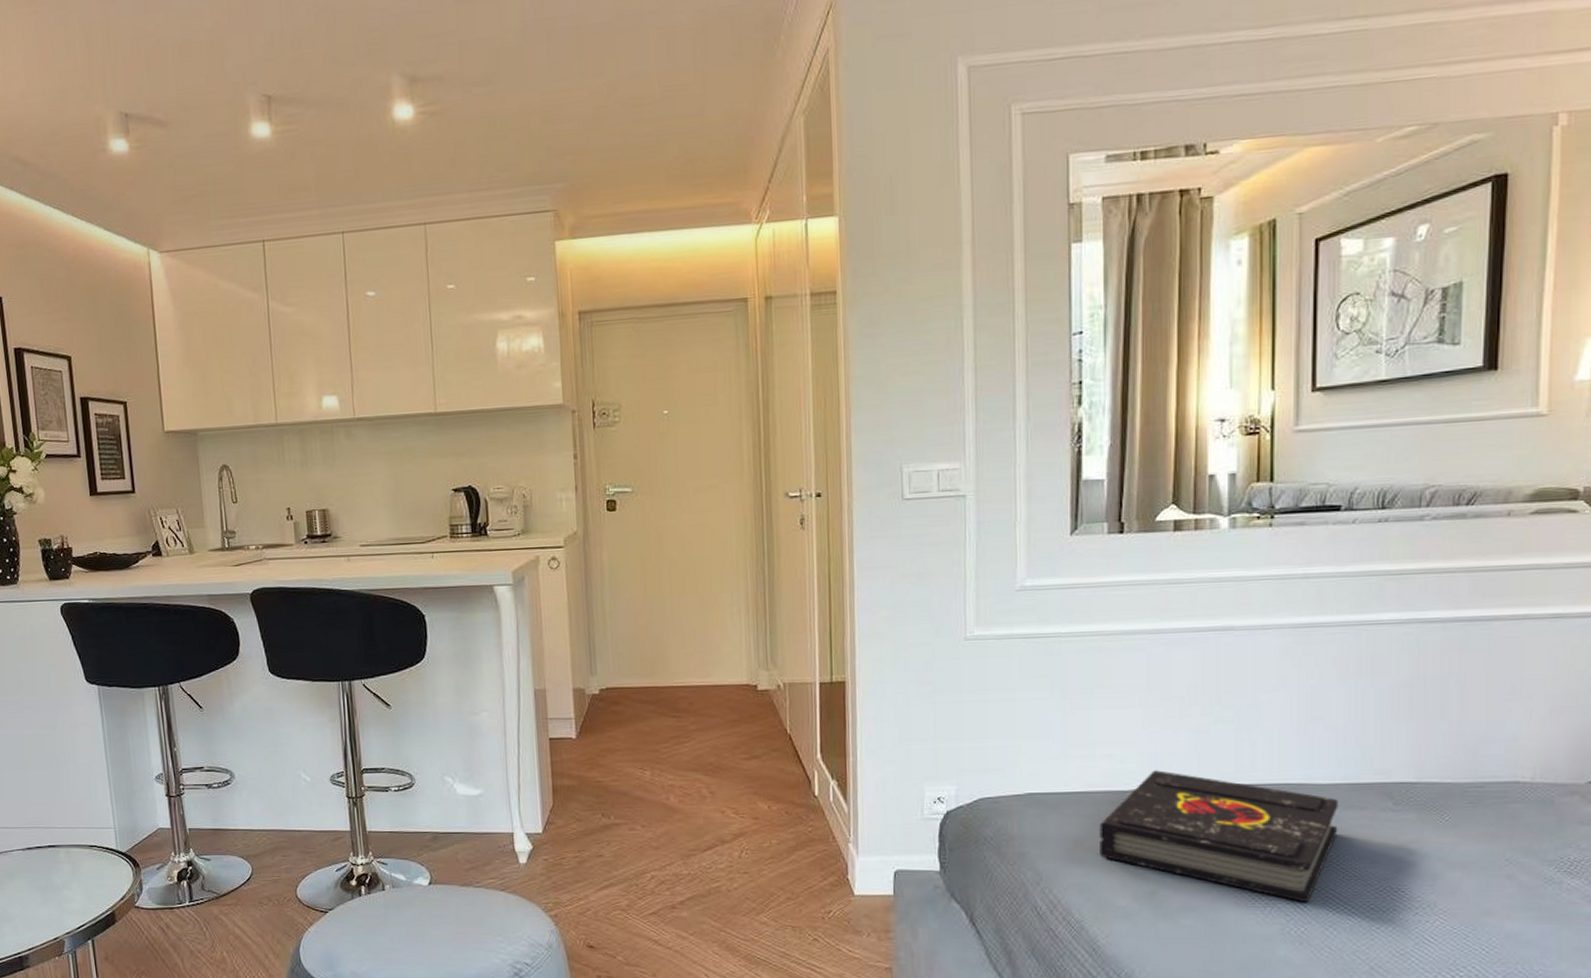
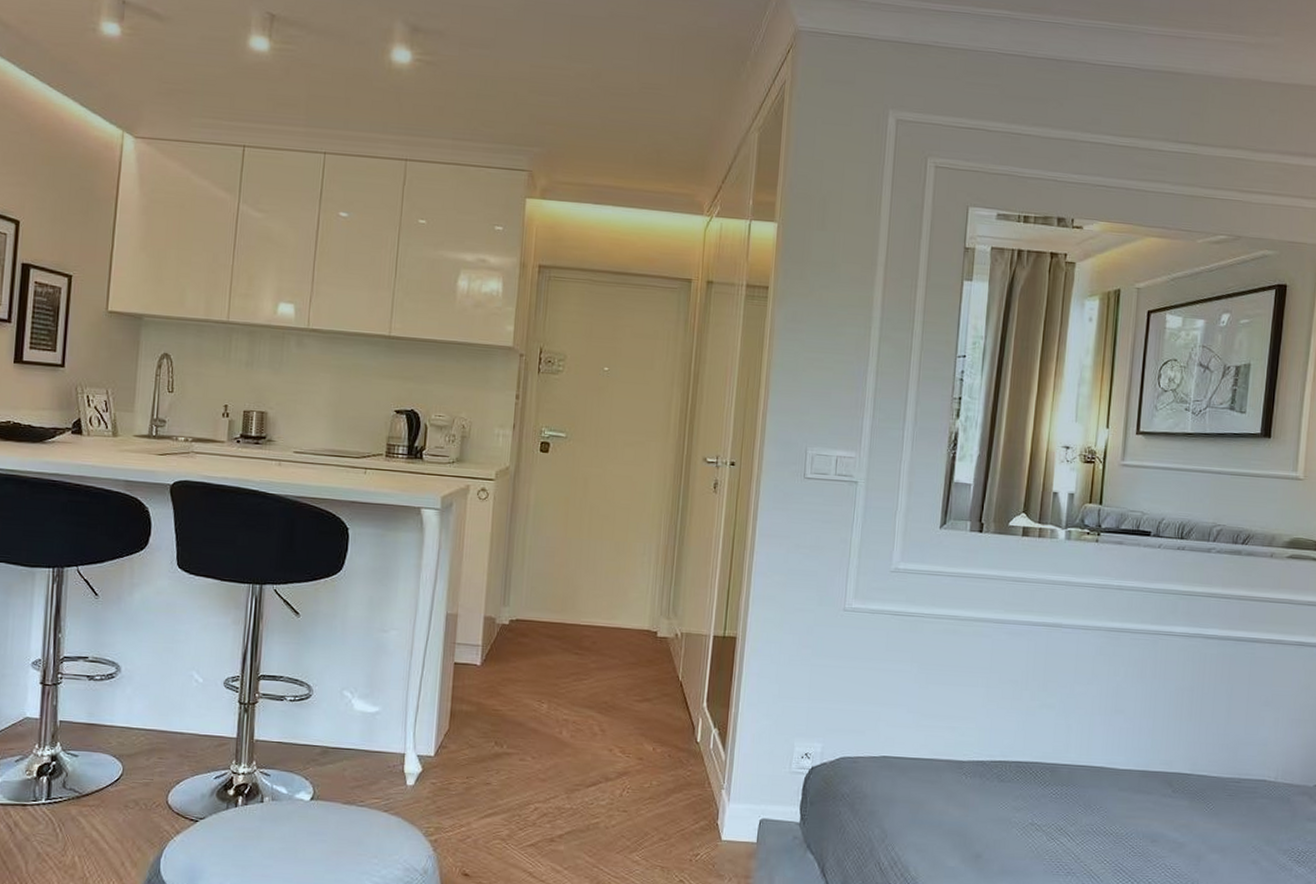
book: present [1099,770,1338,903] -> none [937,745,1131,874]

